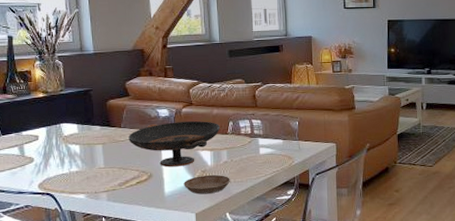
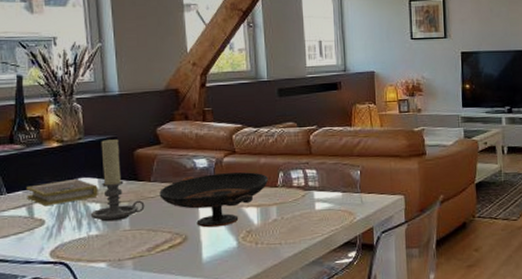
book: none [18,124,77,147] -> present [27,178,98,207]
candle holder: none [71,91,116,161] -> present [90,138,145,222]
saucer: present [184,174,231,195] -> none [225,235,282,260]

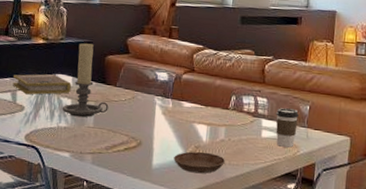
decorative bowl: present [159,172,269,228] -> none [122,87,222,138]
saucer: none [225,235,282,260] -> present [174,151,226,174]
coffee cup: none [327,176,351,216] -> present [276,108,299,148]

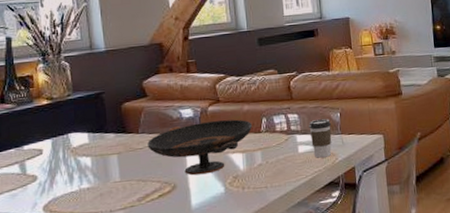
book: present [13,74,71,95] -> none [19,134,88,163]
candle holder: present [62,42,109,118] -> none [81,94,134,175]
decorative bowl: none [122,87,222,138] -> present [147,119,253,176]
saucer: present [174,151,226,174] -> none [213,180,267,205]

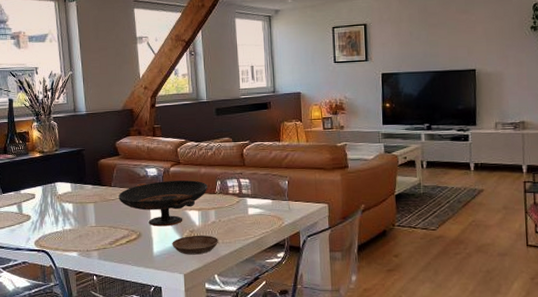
saucer: none [213,180,267,205] -> present [172,235,219,255]
coffee cup: present [309,119,332,158] -> none [259,185,279,221]

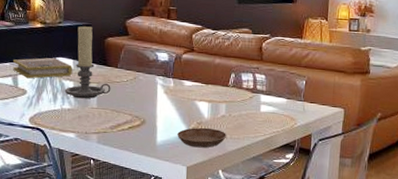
book: none [17,183,71,205] -> present [13,57,72,79]
candle holder: none [65,150,107,219] -> present [64,25,111,99]
decorative bowl: present [118,180,208,227] -> none [124,67,222,116]

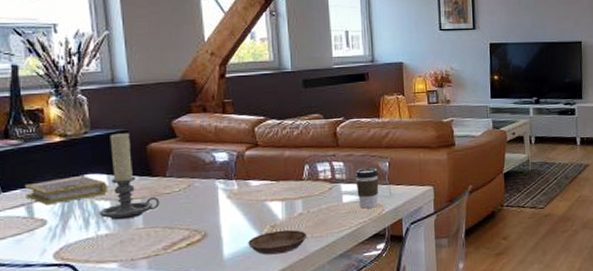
coffee cup: none [274,83,295,121] -> present [355,168,379,209]

